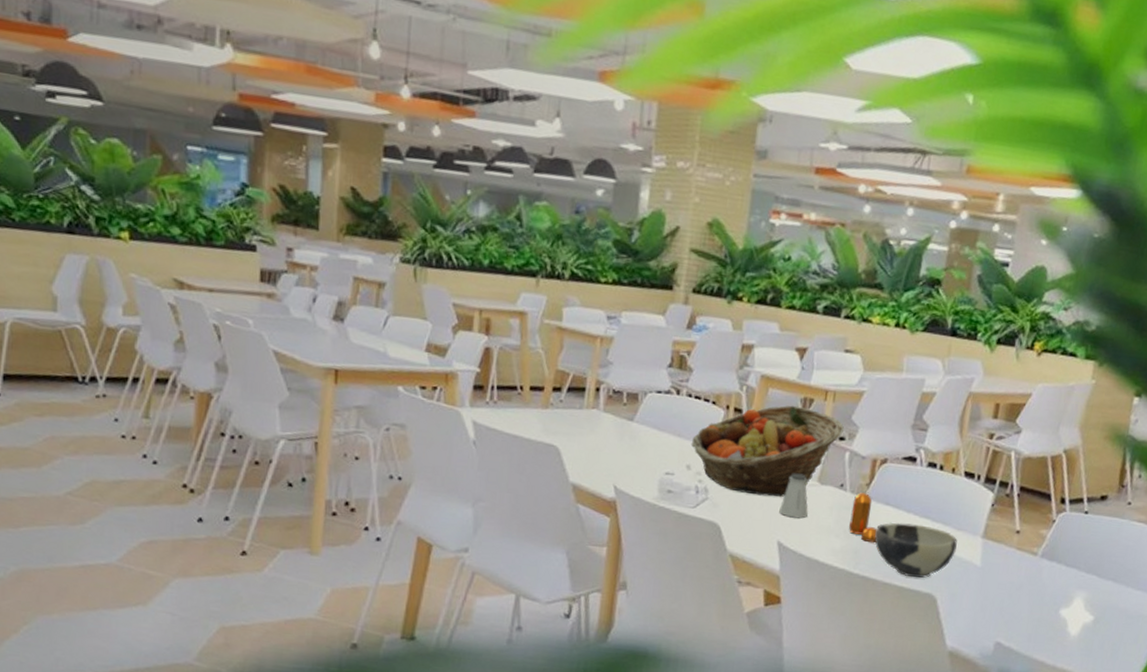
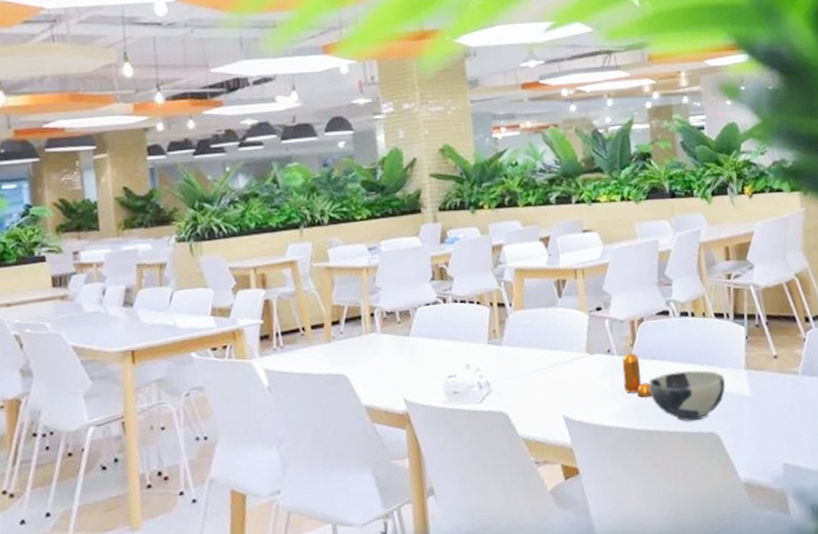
fruit basket: present [691,405,844,498] -> none [465,289,599,379]
saltshaker: present [779,473,808,519] -> none [558,349,585,391]

